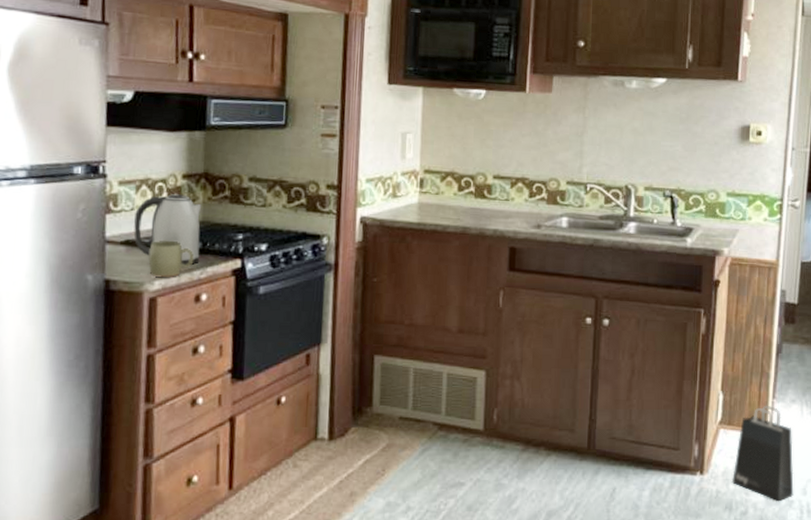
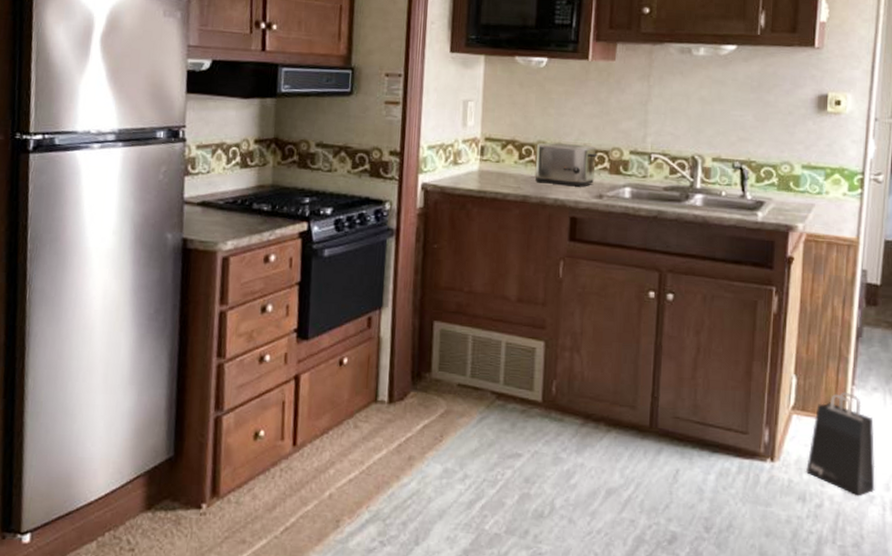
kettle: present [133,194,202,266] -> none [209,158,272,228]
mug: present [148,240,193,277] -> none [222,202,263,238]
toaster: none [474,173,535,218] -> present [534,142,598,187]

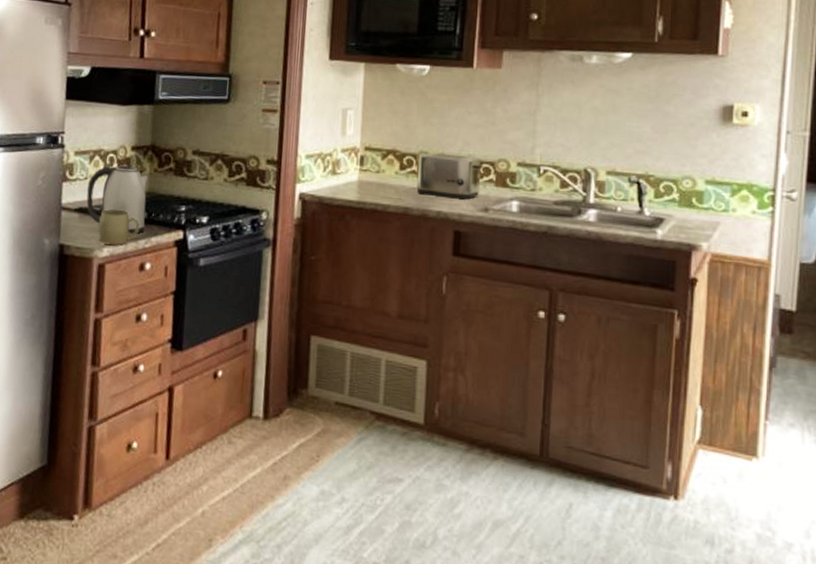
kettle: none [209,158,272,228] -> present [86,165,149,235]
mug: none [222,202,263,238] -> present [98,209,139,245]
shopping bag: present [805,391,875,496] -> none [713,426,793,543]

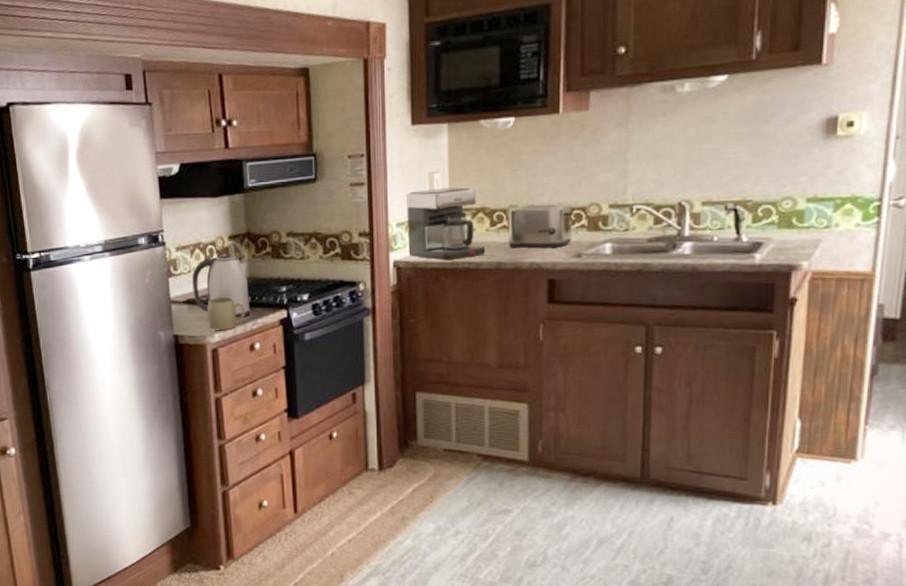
coffee maker: none [315,124,394,200] -> present [406,187,486,261]

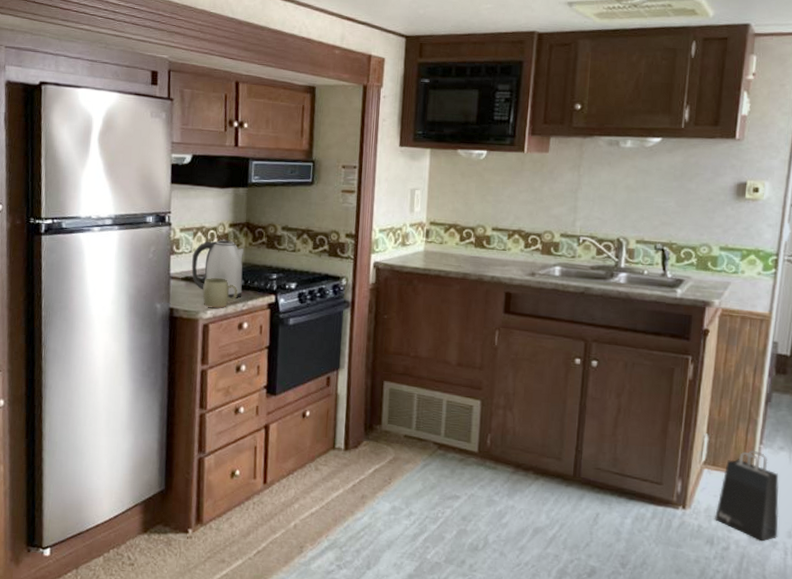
coffee maker: present [406,187,486,261] -> none [388,203,455,267]
toaster: present [508,204,574,248] -> none [474,226,531,266]
shopping bag: none [811,432,891,535] -> present [714,450,779,542]

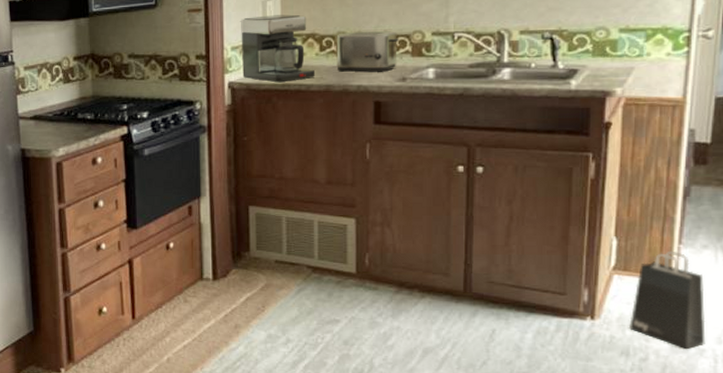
kettle: present [191,240,245,299] -> none [39,74,93,134]
mug: present [202,277,237,308] -> none [53,113,88,144]
coffee maker: none [388,203,455,267] -> present [241,14,316,83]
toaster: none [474,226,531,266] -> present [336,31,399,72]

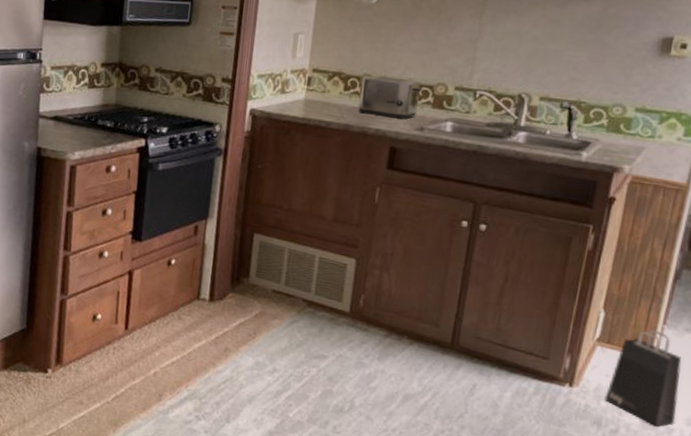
coffee maker: present [241,14,316,83] -> none [265,47,337,116]

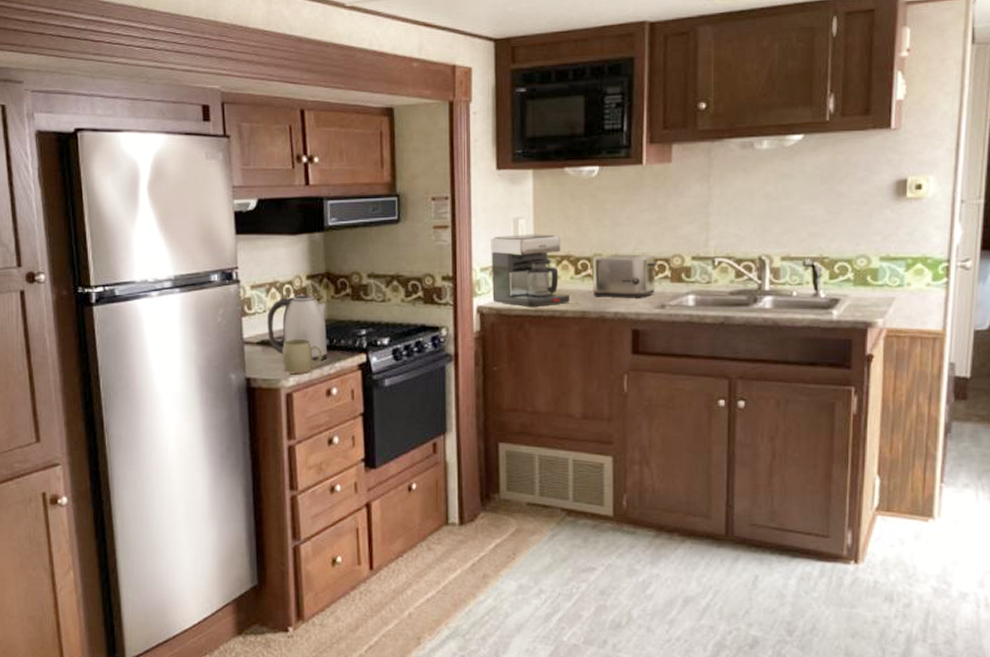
kettle: none [61,79,116,142] -> present [267,295,328,362]
mug: none [71,118,107,150] -> present [282,338,322,373]
coffee maker: none [265,47,337,116] -> present [491,234,570,308]
shopping bag: present [603,329,682,427] -> none [892,490,968,594]

